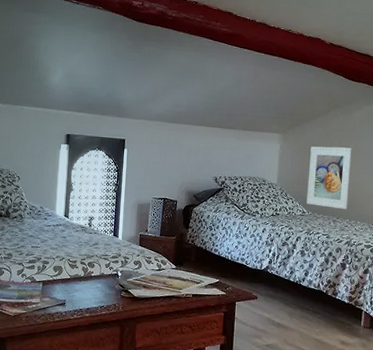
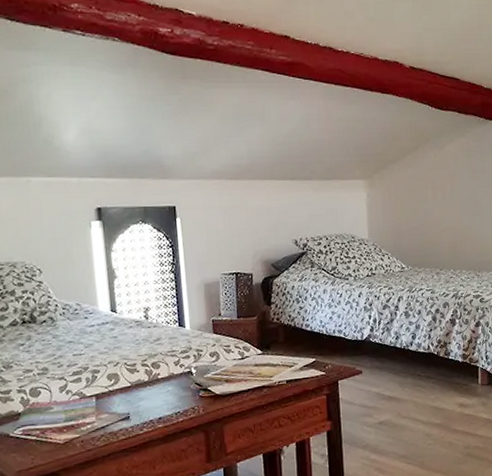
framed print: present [306,146,353,210] -> none [402,188,451,259]

